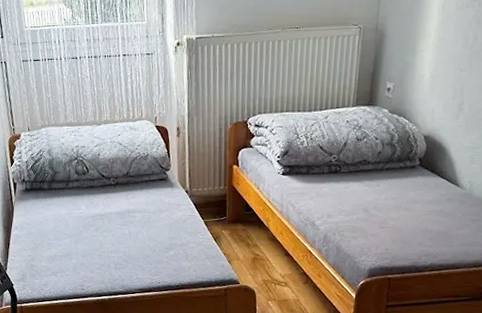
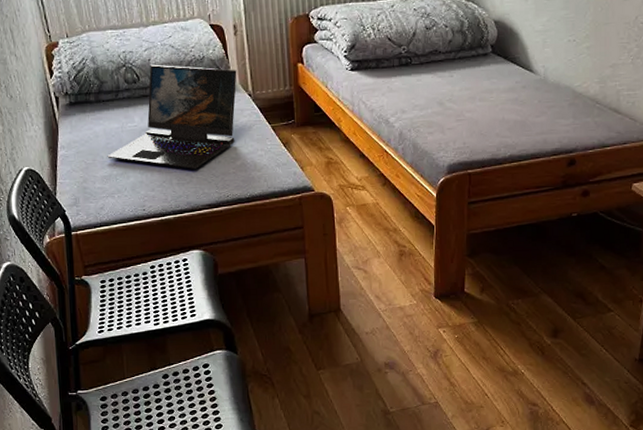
laptop: none [54,159,177,255] -> present [107,64,237,169]

